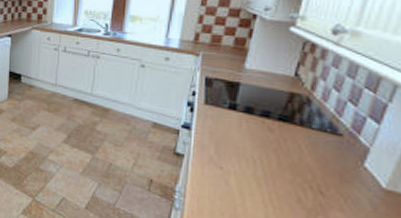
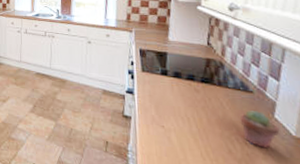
potted succulent: none [318,156,368,200] -> present [239,110,280,149]

